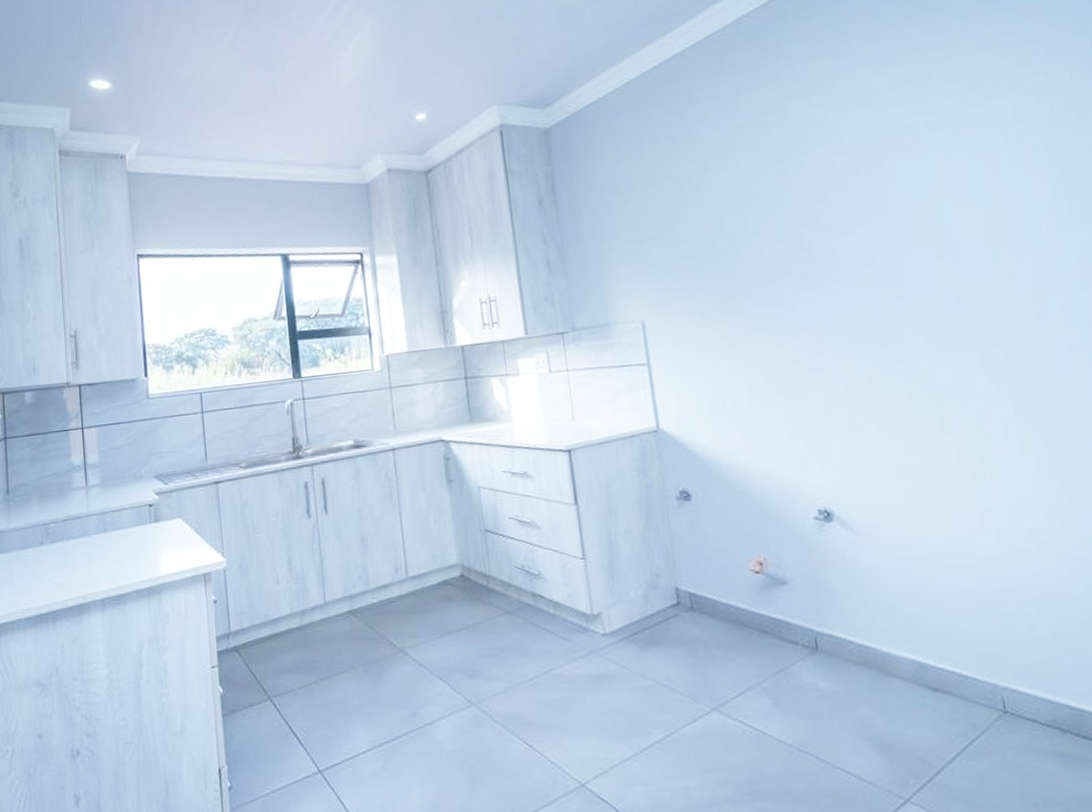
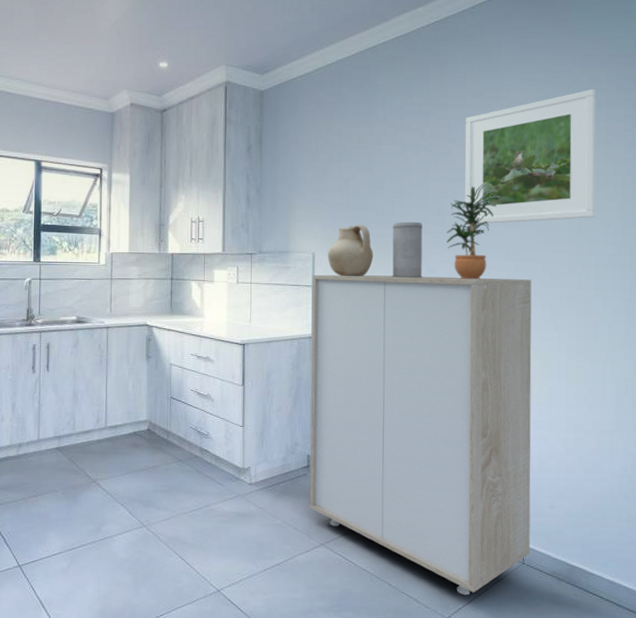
storage cabinet: none [645,317,1012,766] -> present [309,274,532,596]
ceramic pitcher: none [661,276,723,346] -> present [328,225,374,276]
canister: none [741,262,793,340] -> present [392,221,423,278]
potted plant: none [814,201,881,330] -> present [447,183,500,280]
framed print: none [815,57,1019,257] -> present [465,89,597,225]

